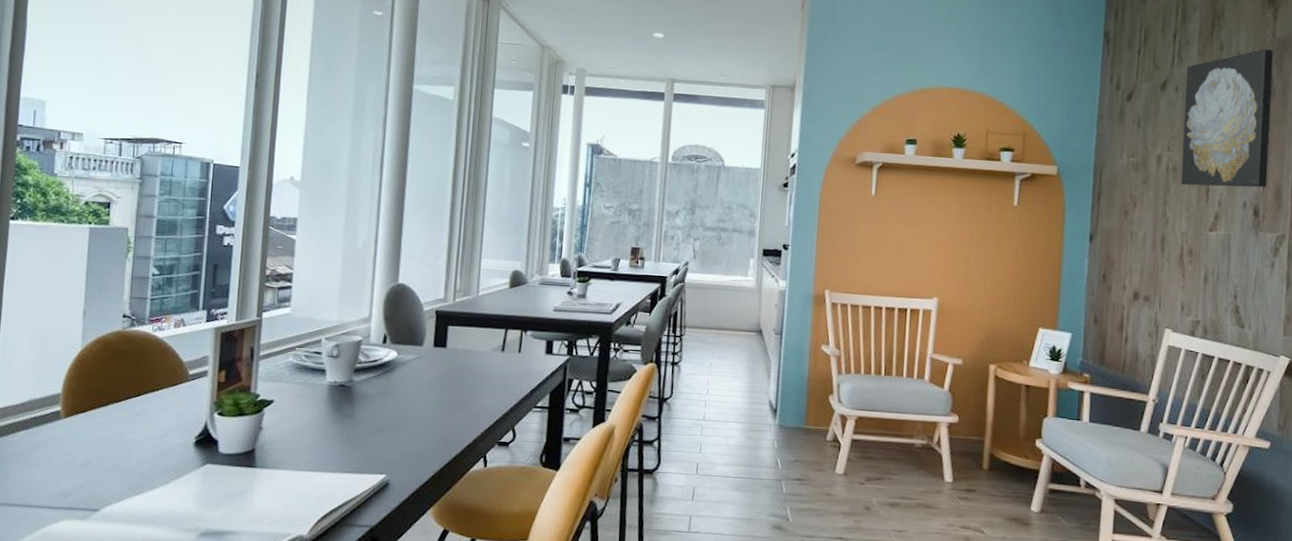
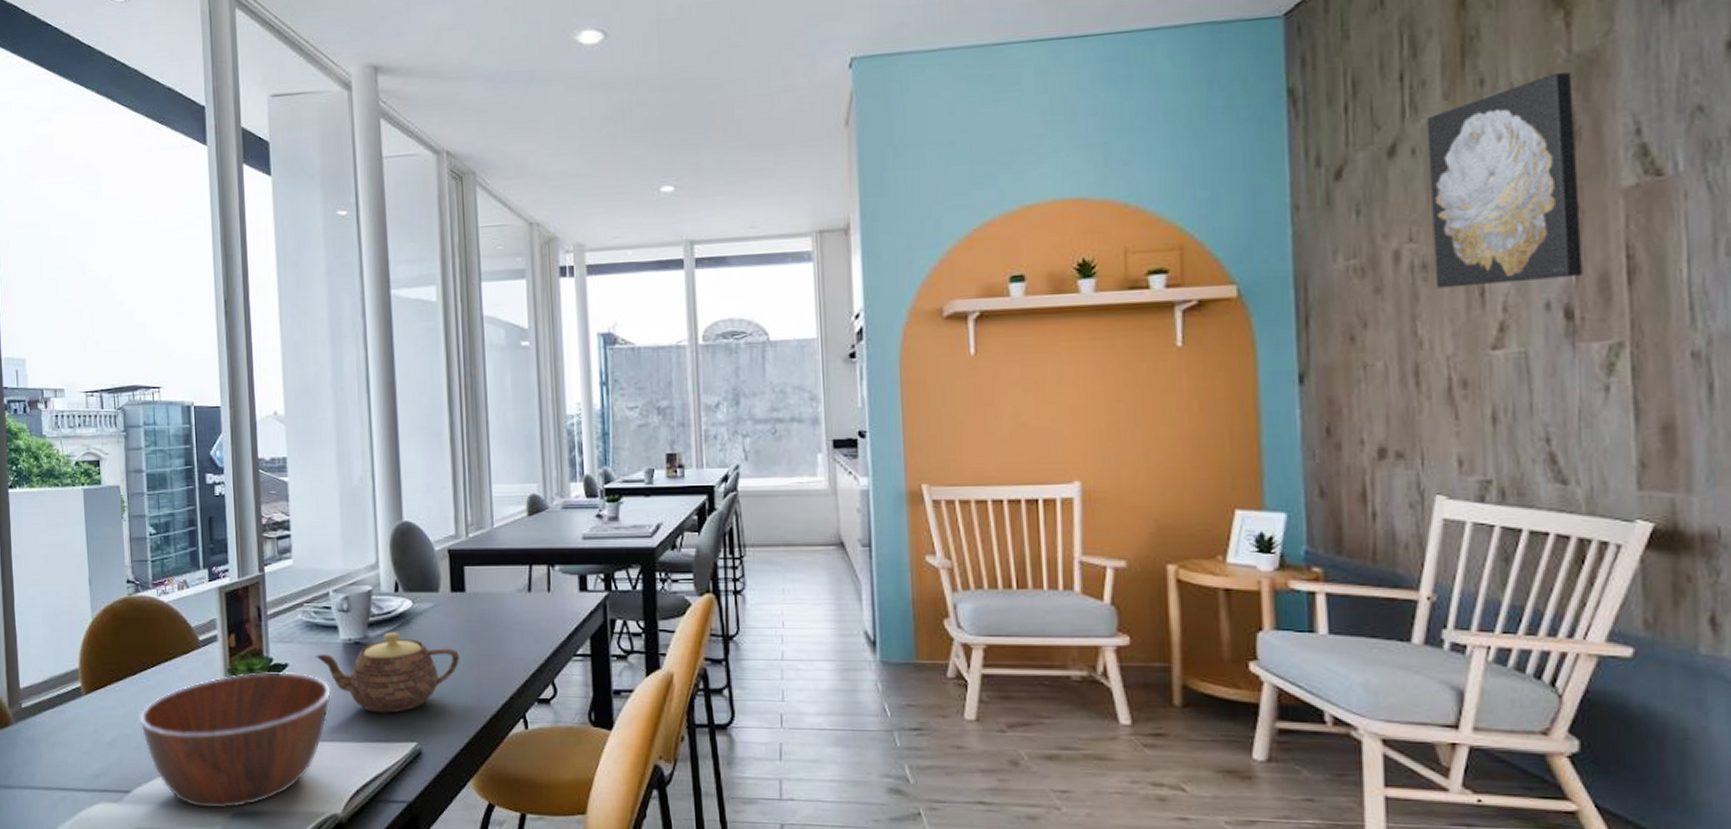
bowl: none [118,406,312,528] -> present [140,671,331,808]
teapot: none [300,378,434,449] -> present [315,632,459,714]

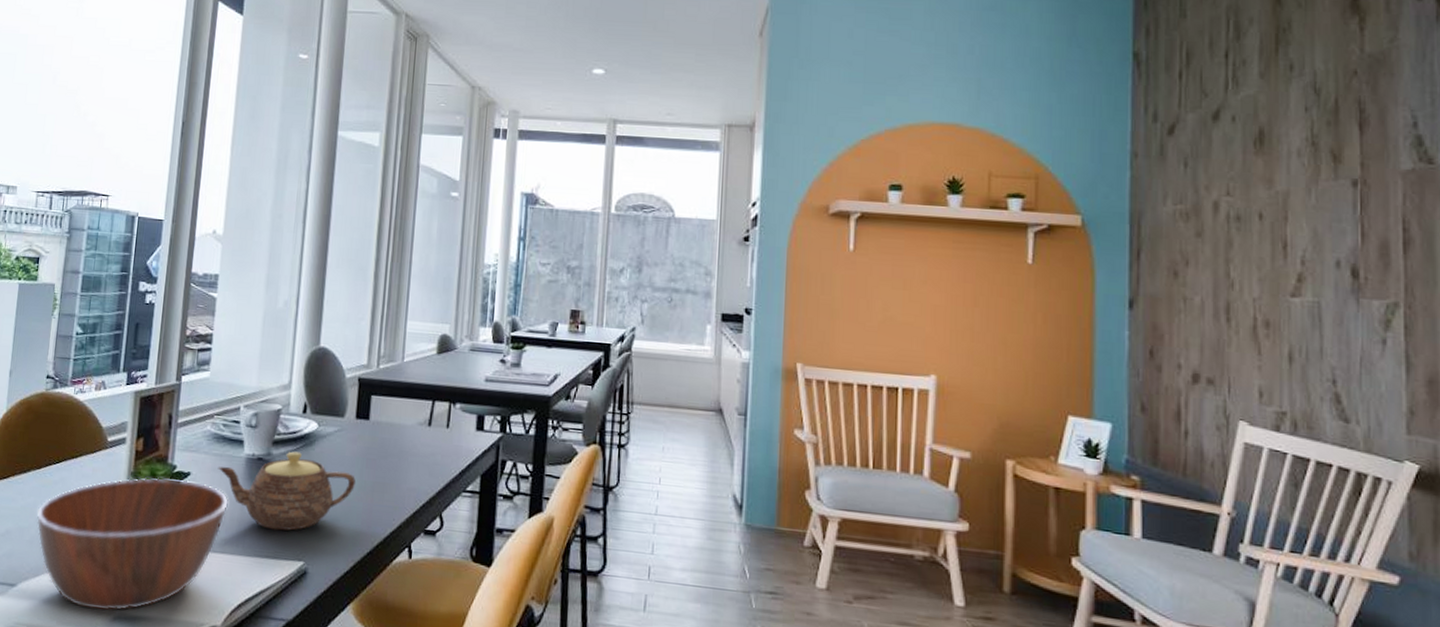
wall art: present [1426,71,1583,288] -> none [1245,67,1367,242]

